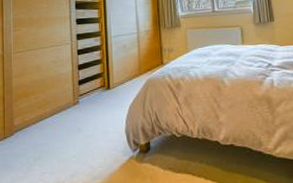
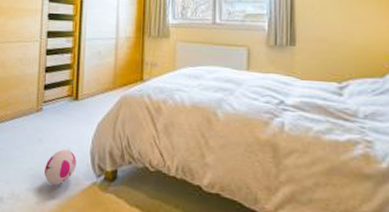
plush toy: none [86,132,114,166] -> present [44,149,76,186]

